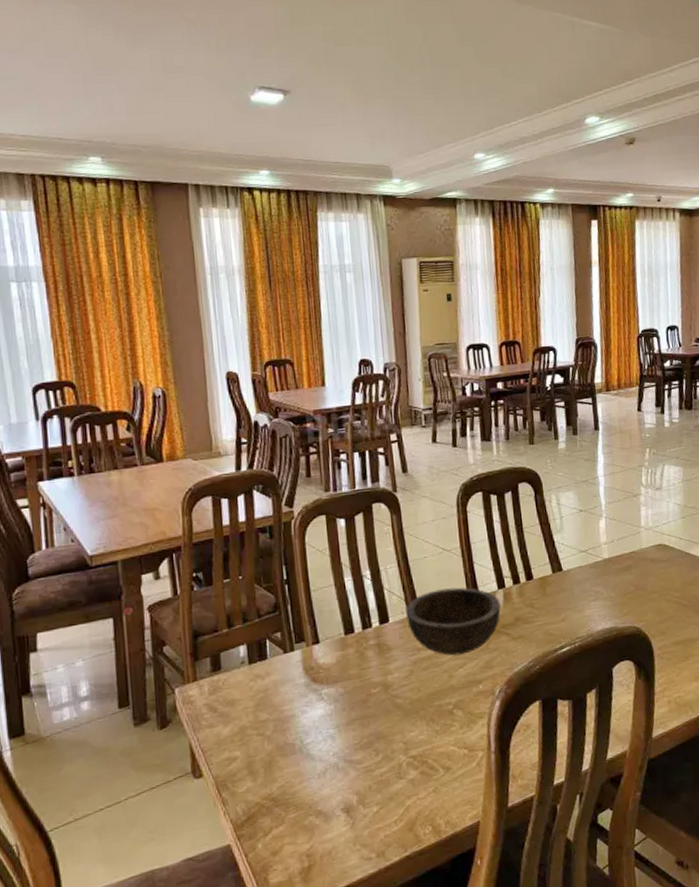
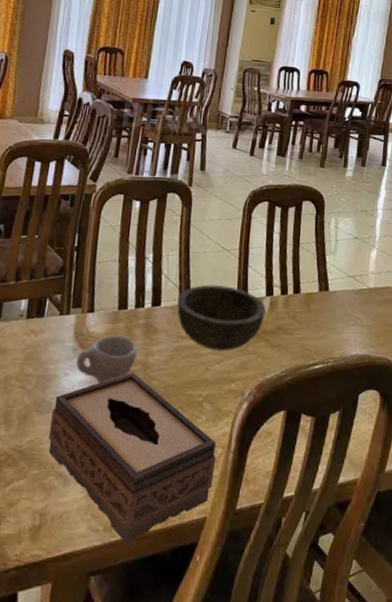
tissue box: none [297,695,480,865] -> present [48,373,217,544]
cup: none [312,660,375,713] -> present [76,335,137,383]

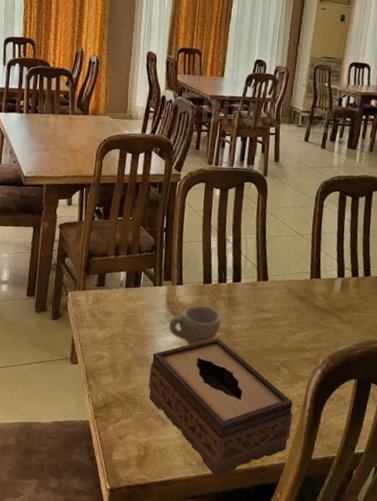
bowl: present [177,284,266,351] -> none [255,265,338,324]

